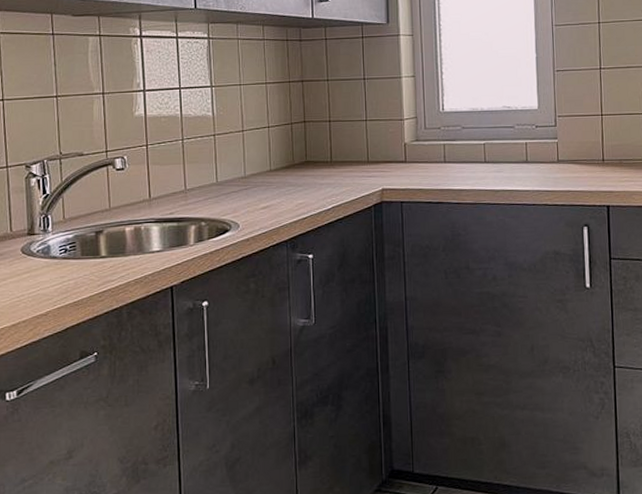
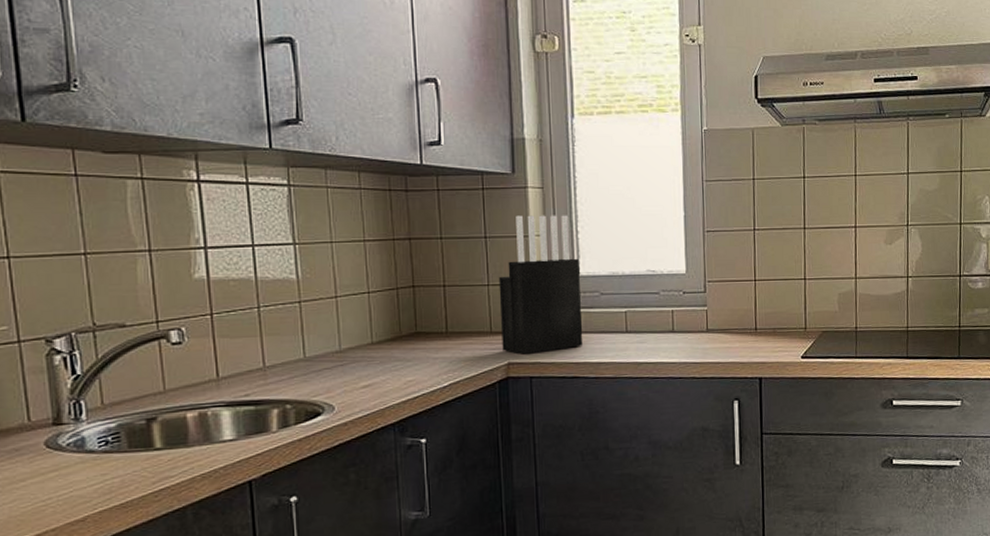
knife block: none [375,58,446,181] -> present [498,215,582,354]

